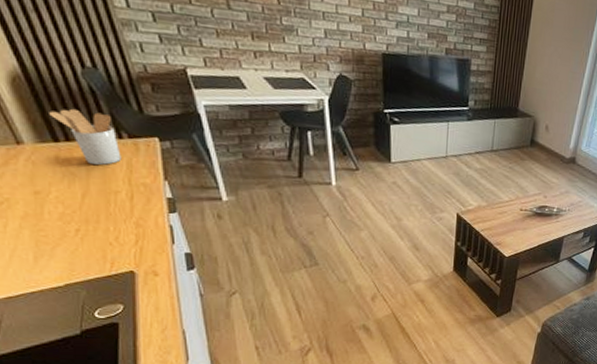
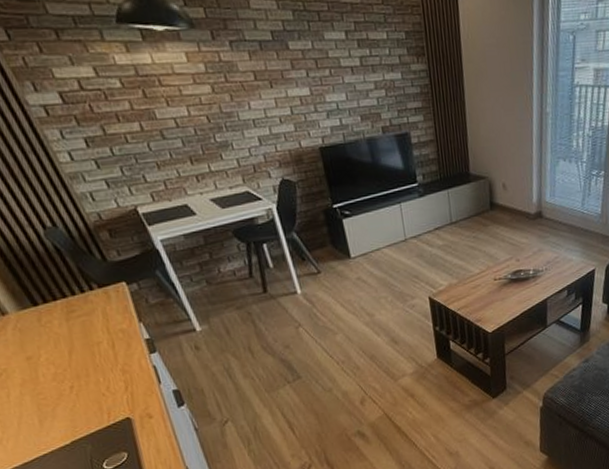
utensil holder: present [49,108,122,165] -> none [24,269,97,321]

